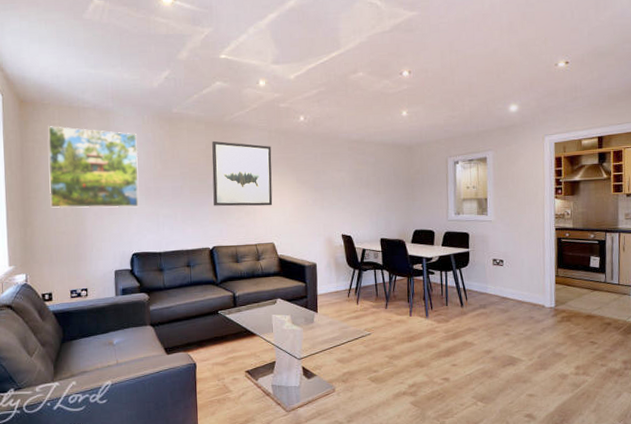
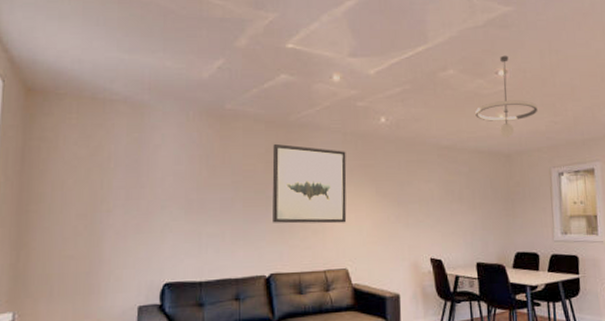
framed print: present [48,126,140,209] -> none [55,121,179,225]
pendant light: none [381,57,437,132] -> present [475,55,538,139]

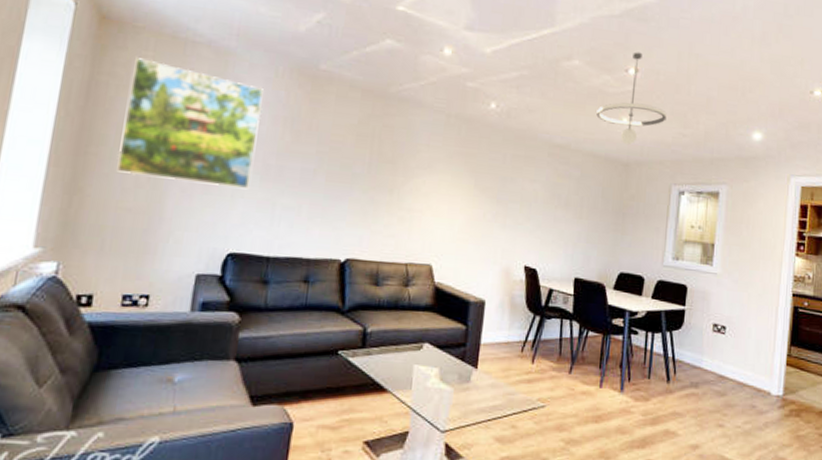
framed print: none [55,121,179,225] -> present [116,57,263,190]
wall art: present [272,143,347,224] -> none [356,115,448,214]

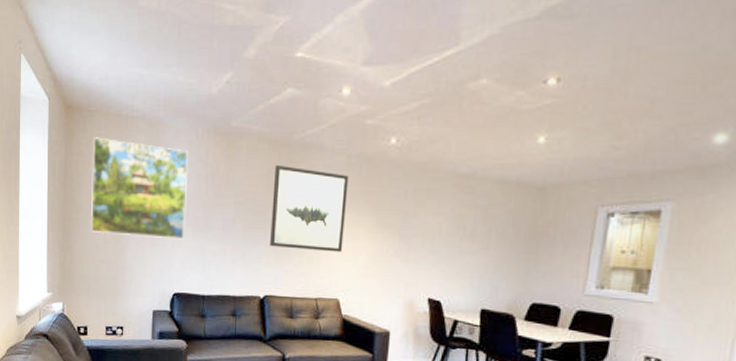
wall art: none [356,115,448,214] -> present [270,164,349,253]
pendant light: present [596,52,667,146] -> none [507,57,595,167]

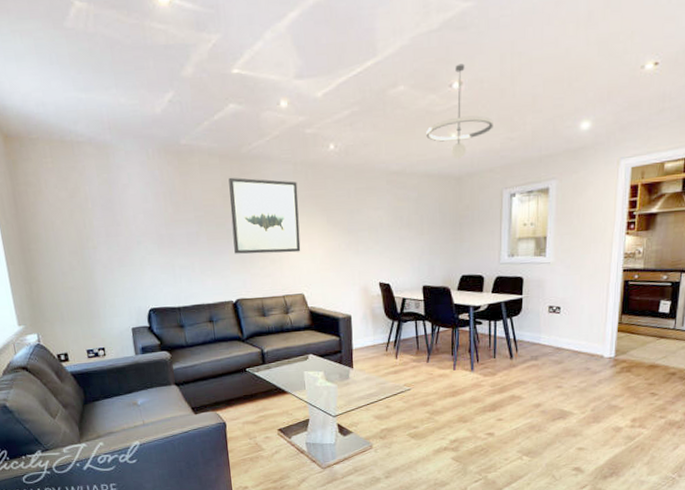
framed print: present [90,137,189,240] -> none [40,165,152,261]
pendant light: none [507,57,595,167] -> present [426,63,493,160]

